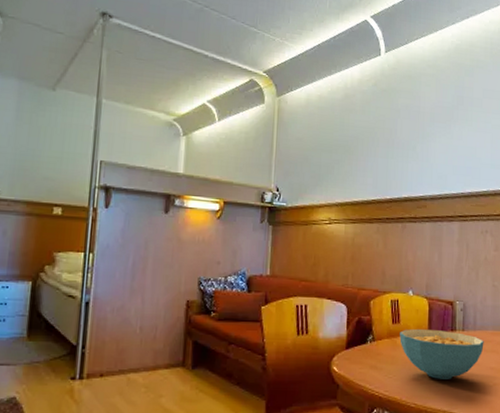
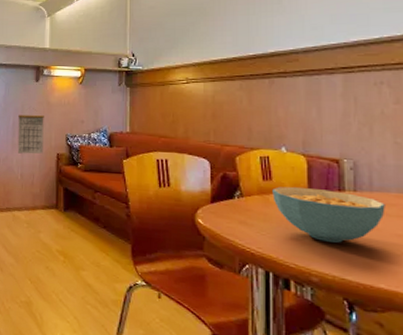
calendar: none [137,253,173,302] -> present [17,115,44,154]

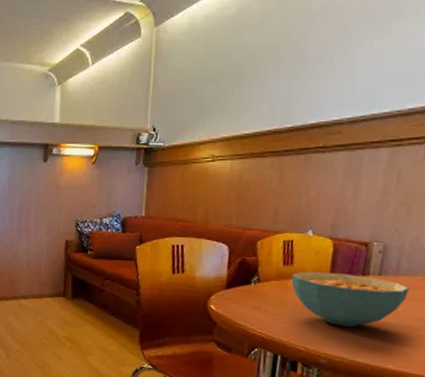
calendar: present [17,115,44,154] -> none [23,199,53,241]

